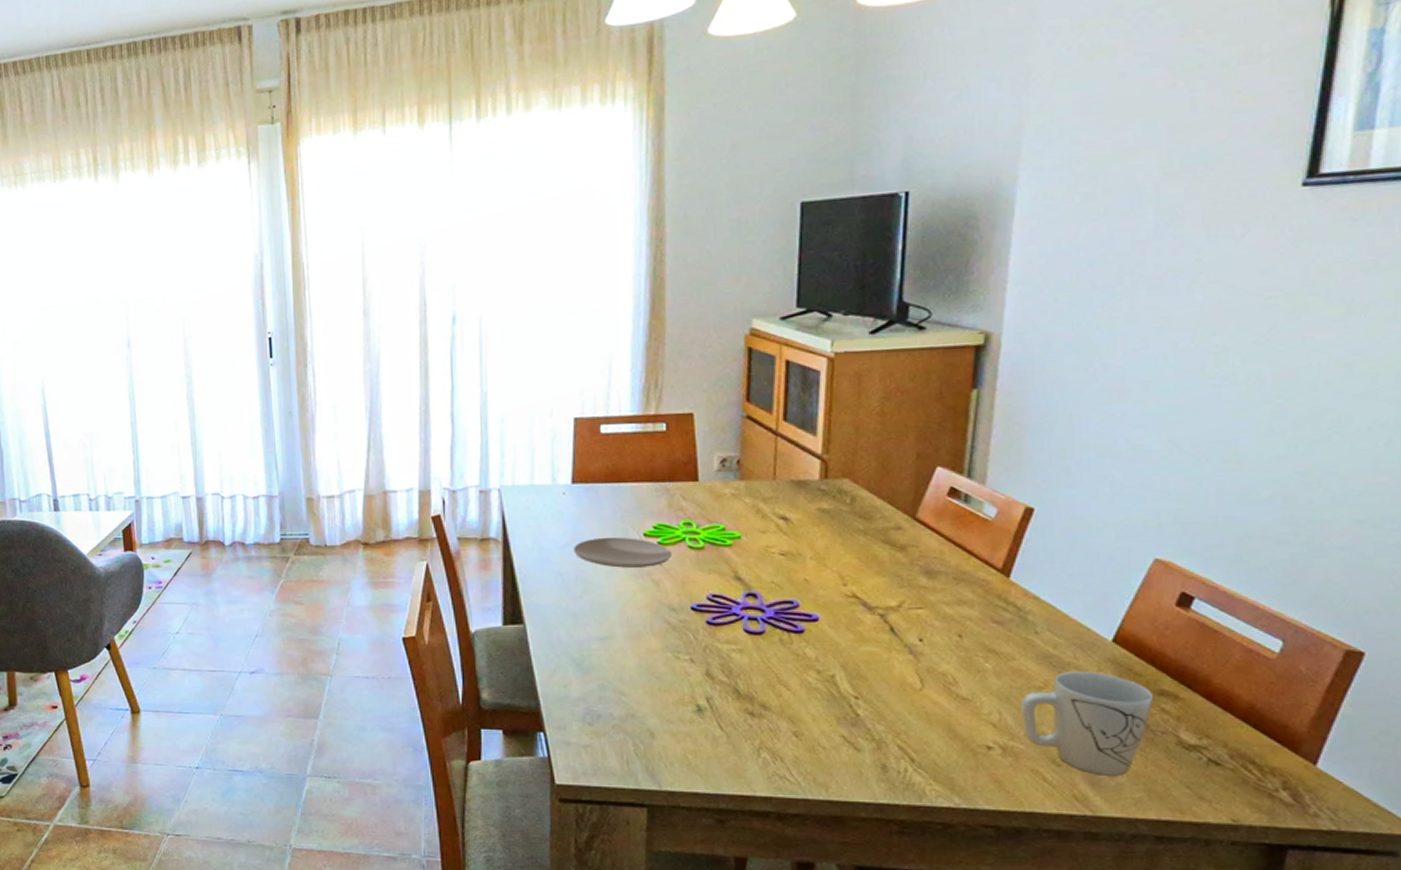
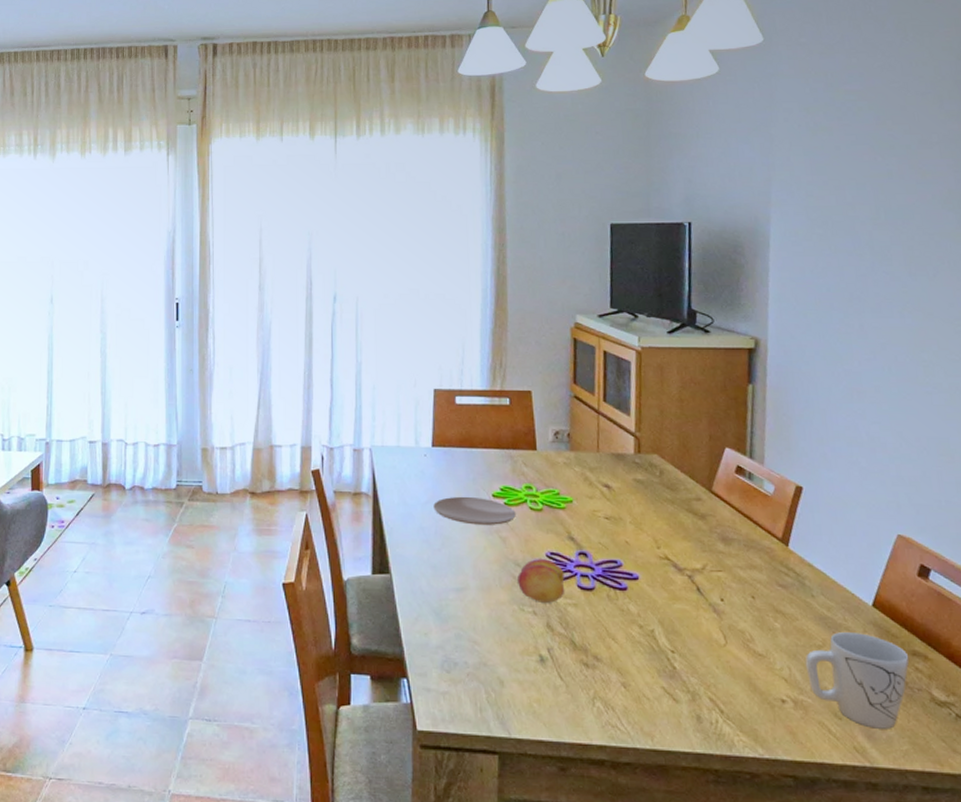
fruit: none [673,602,729,649] -> present [518,559,565,603]

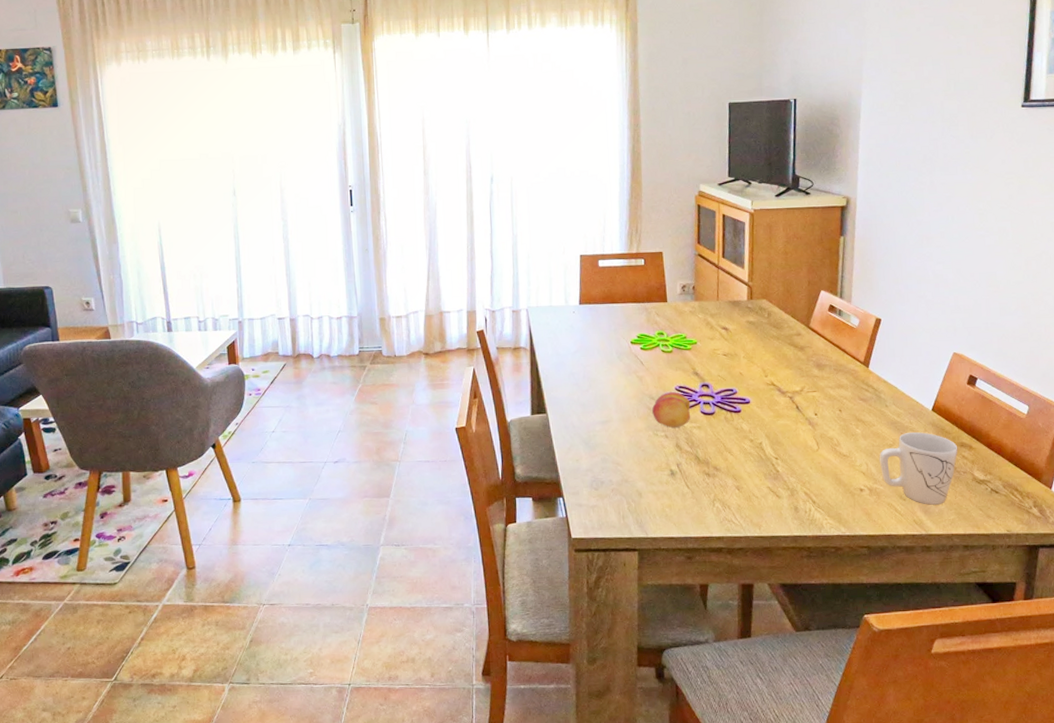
plate: present [433,496,516,525] -> none [581,344,650,368]

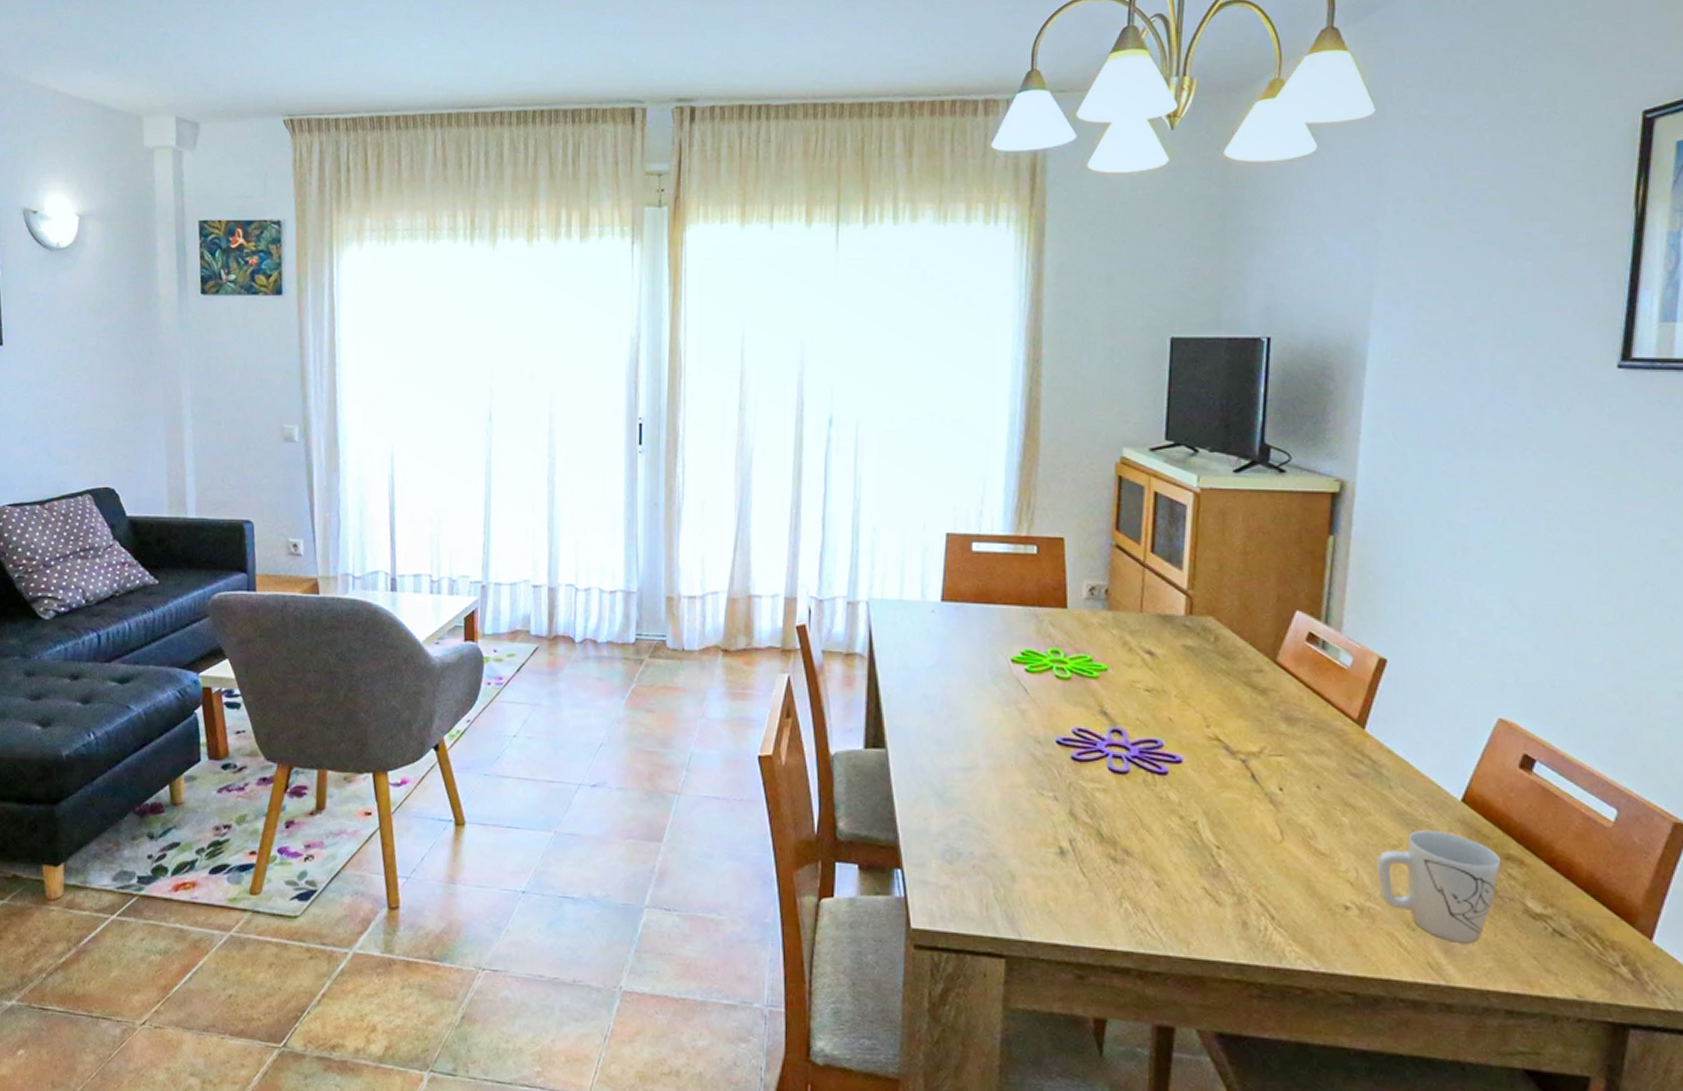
fruit: present [652,392,691,428] -> none [1037,736,1094,787]

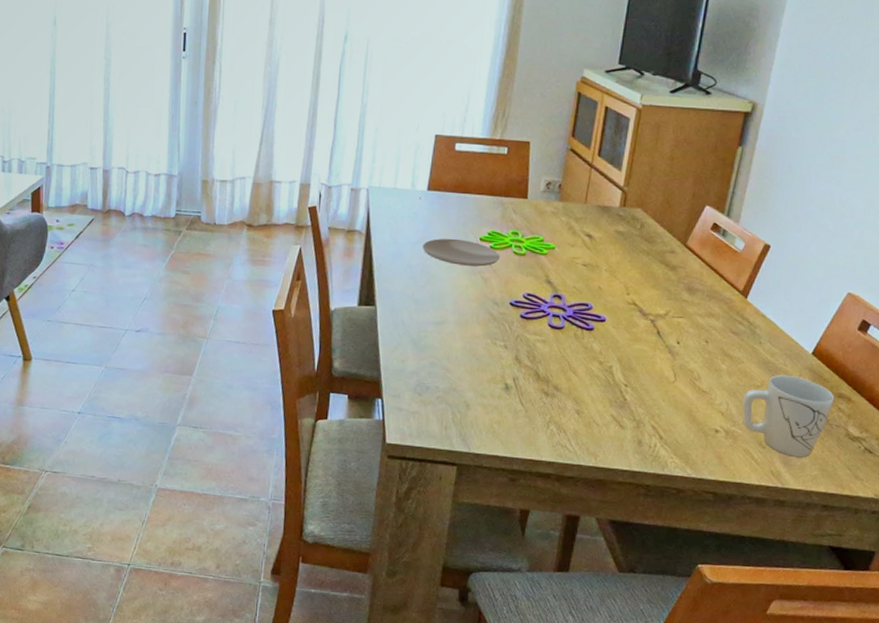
plate: none [940,660,1039,695] -> present [423,238,500,267]

